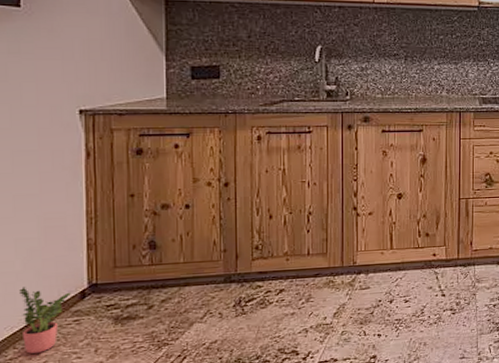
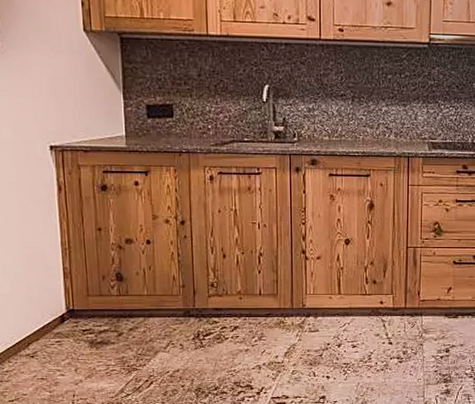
potted plant: present [19,287,71,354] -> none [10,308,52,368]

